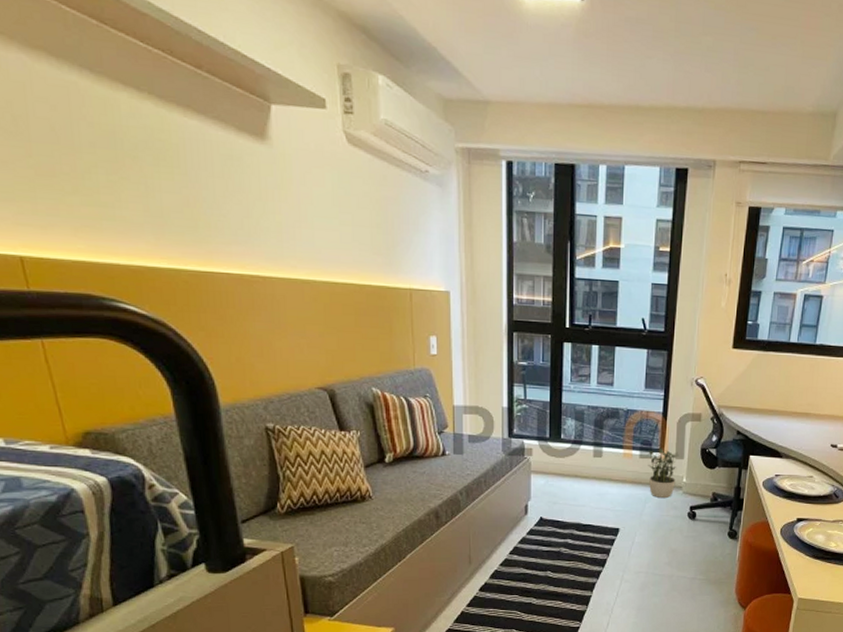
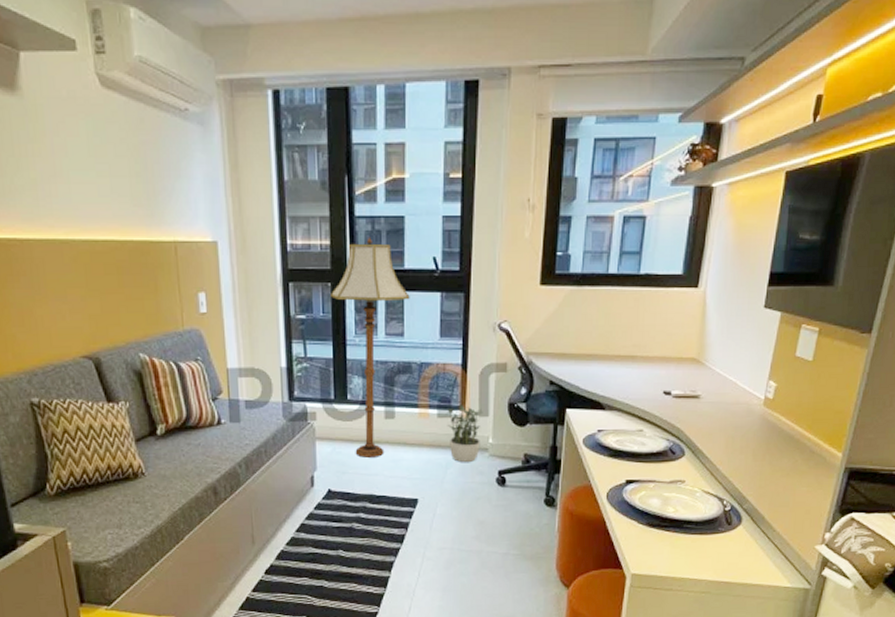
floor lamp: none [550,297,620,490] -> present [331,237,410,458]

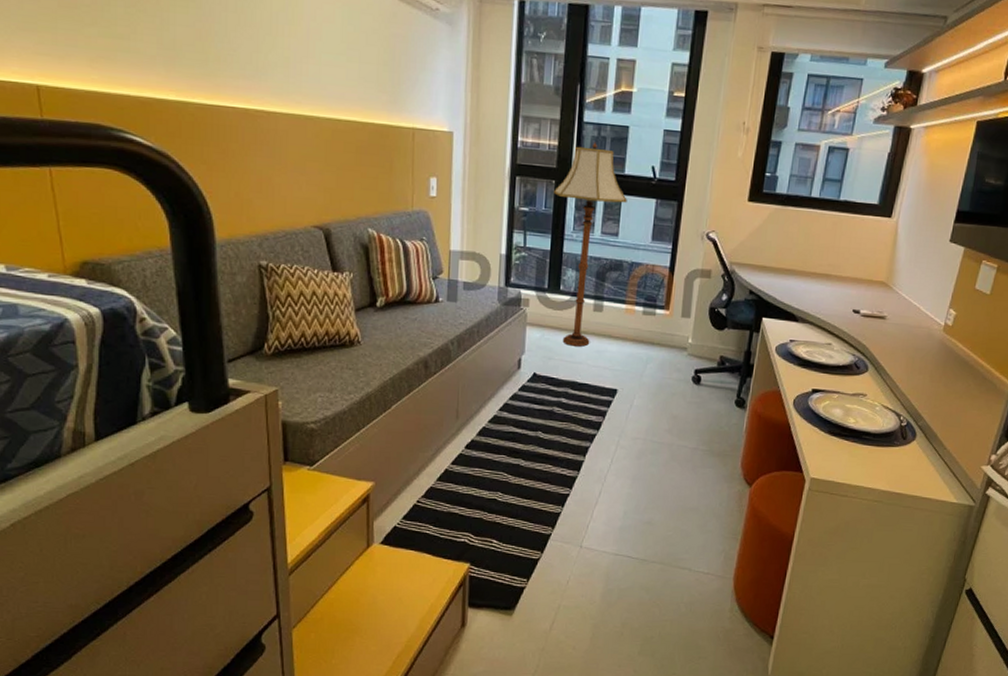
potted plant: present [445,404,483,462] -> none [650,304,686,359]

